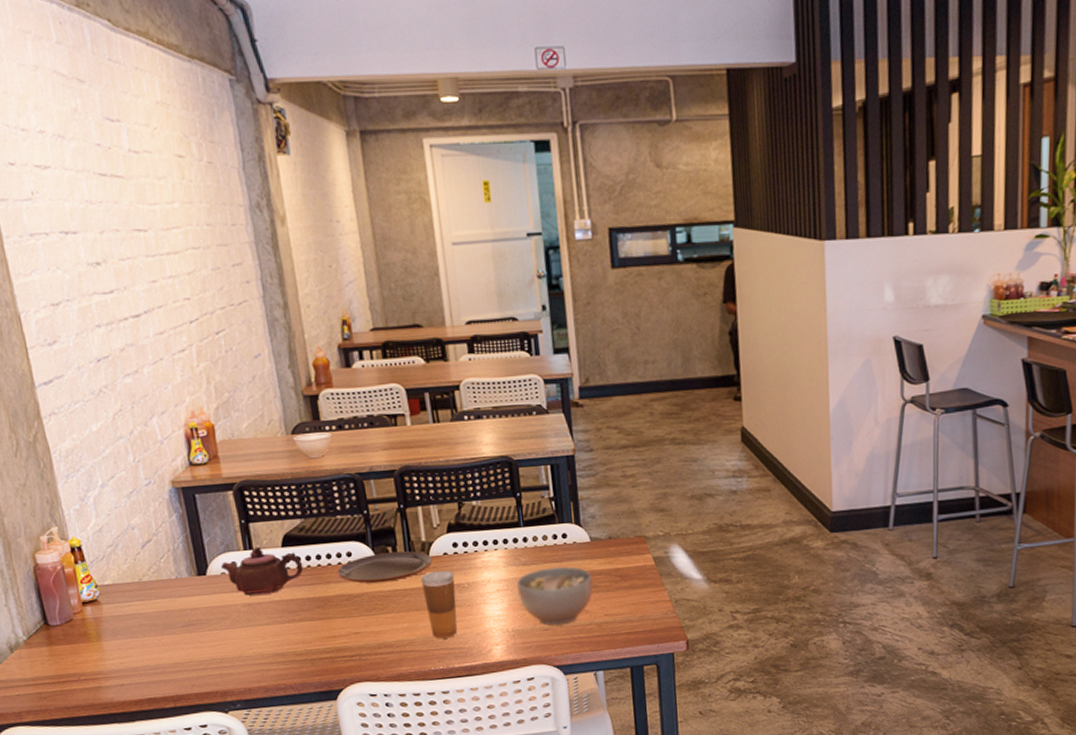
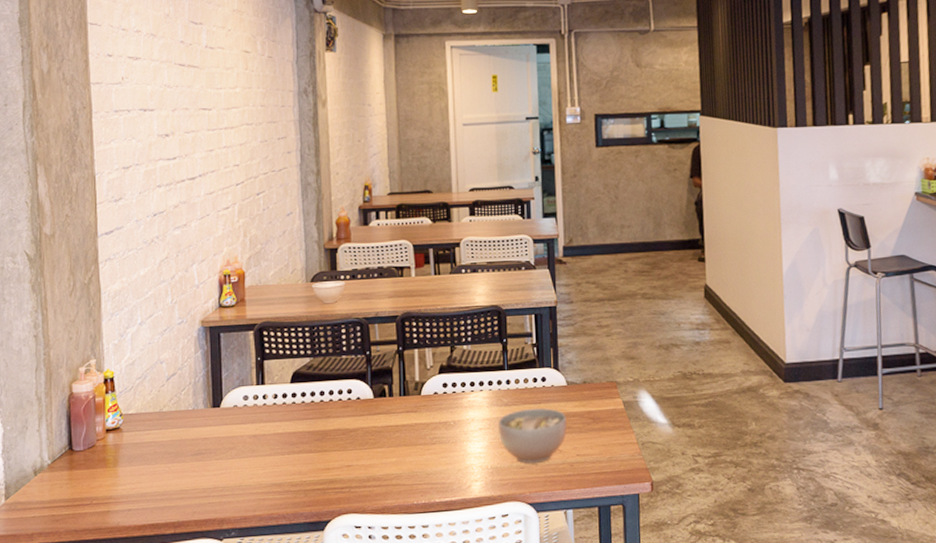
teapot: present [220,546,304,596] -> none [233,382,308,427]
plate: present [337,551,433,584] -> none [338,389,424,419]
beverage cup: present [421,570,458,639] -> none [412,408,442,474]

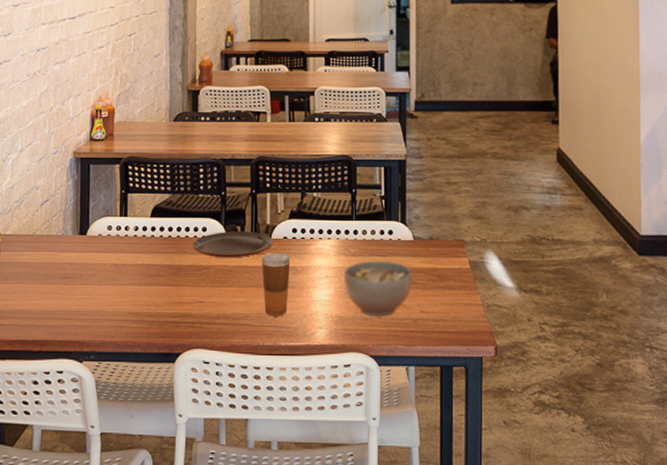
bowl: present [311,281,346,304] -> none [174,122,206,144]
plate: none [338,389,424,419] -> present [193,231,274,258]
beverage cup: none [412,408,442,474] -> present [261,252,291,317]

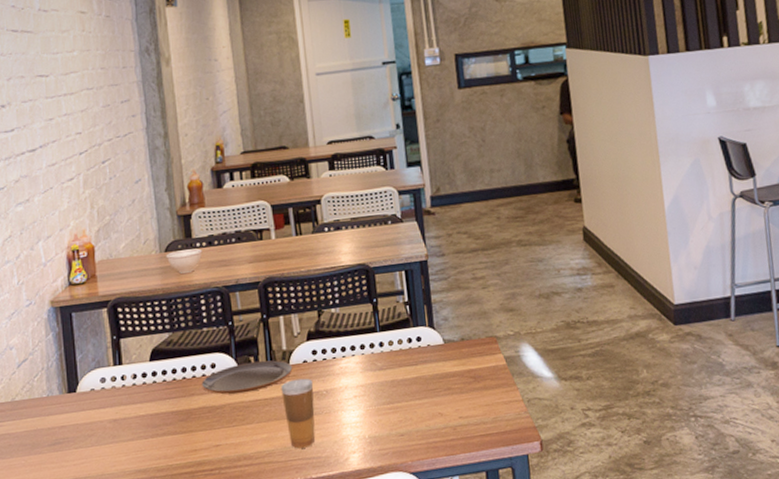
bowl: none [174,122,206,144] -> present [166,248,203,275]
soup bowl: present [343,260,413,317] -> none [373,369,447,430]

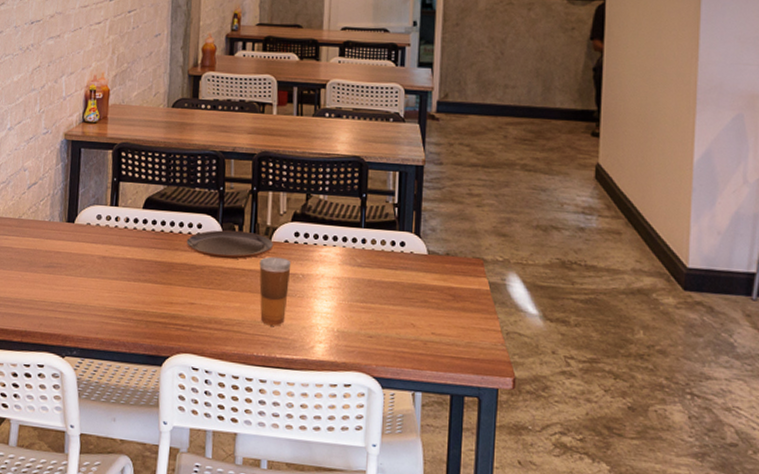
bowl: present [166,248,203,275] -> none [172,108,206,133]

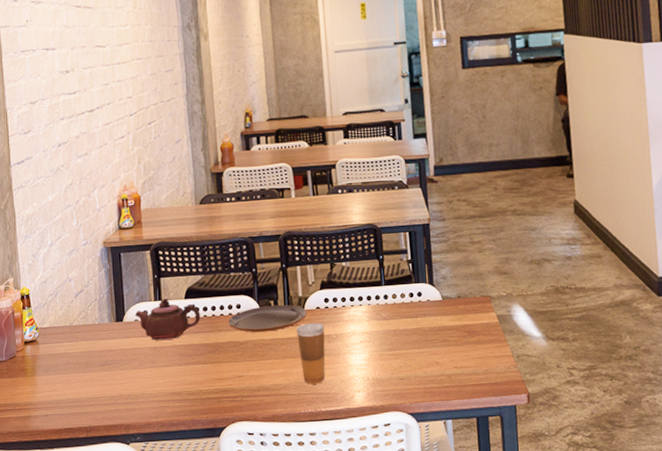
teapot: none [87,204,158,251] -> present [134,298,201,340]

